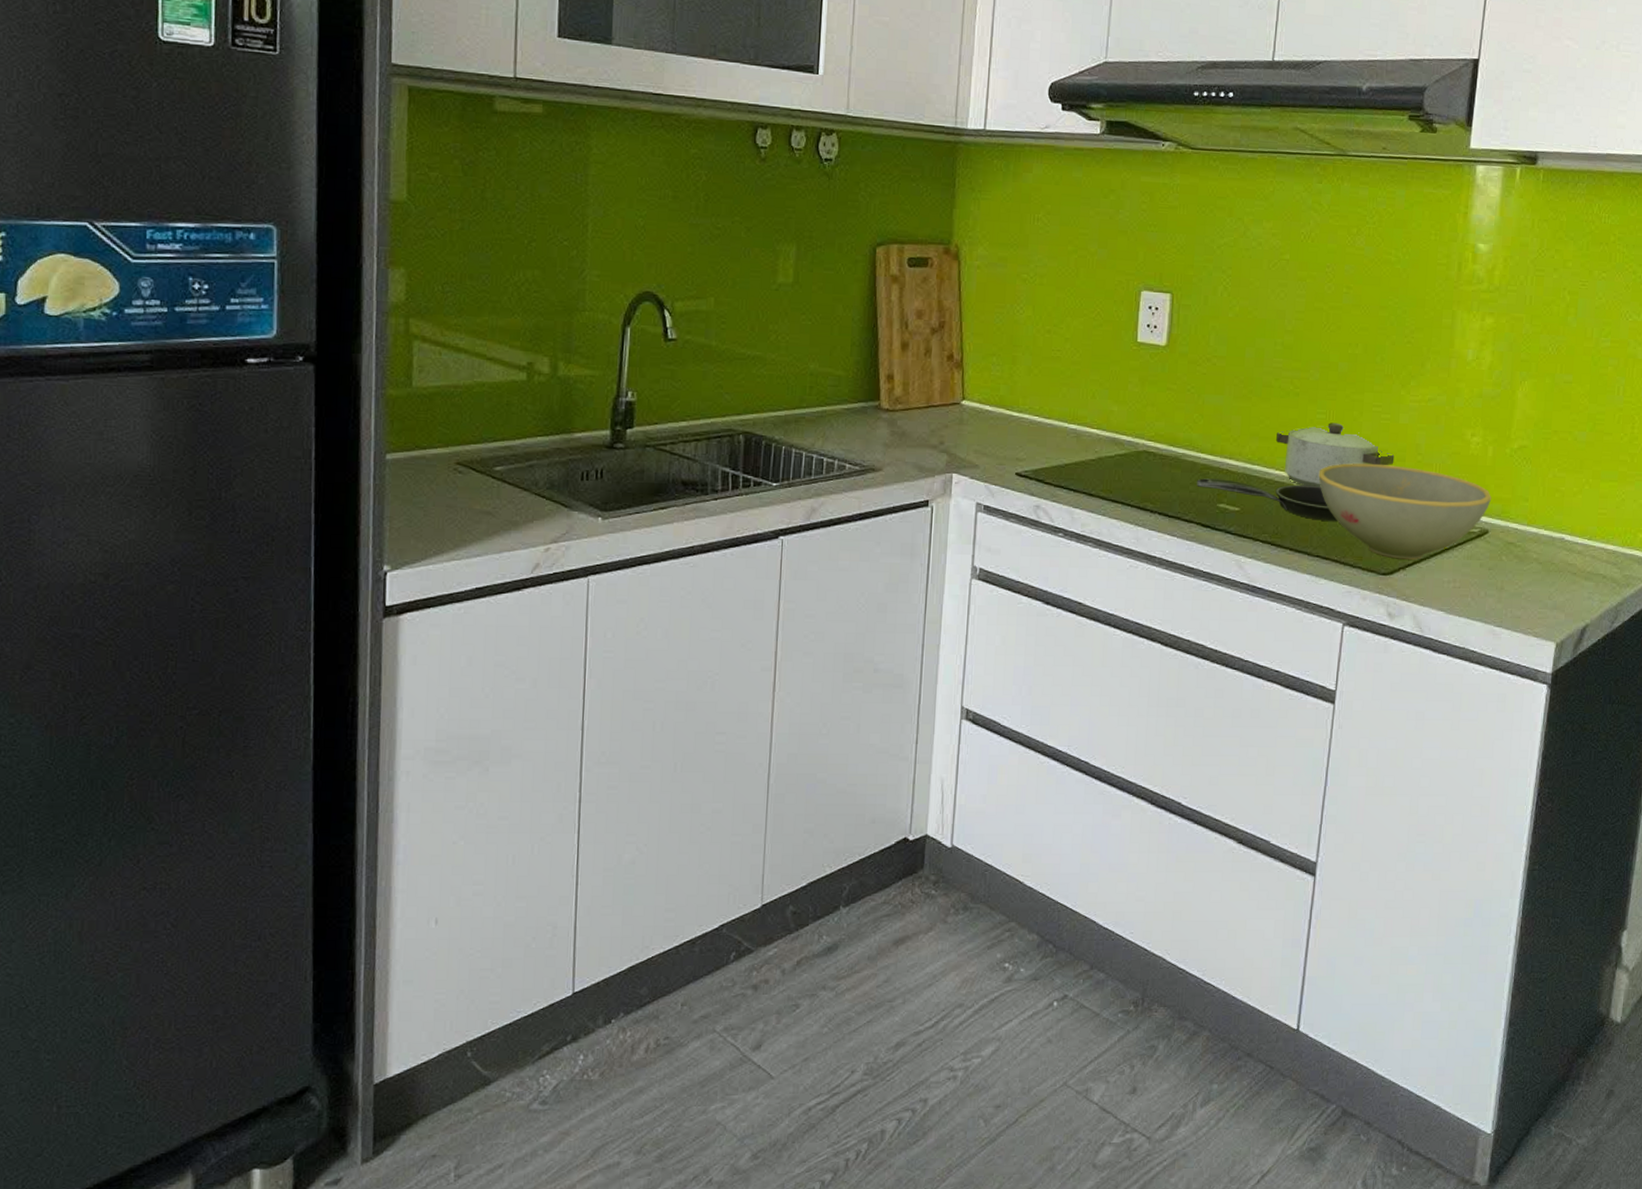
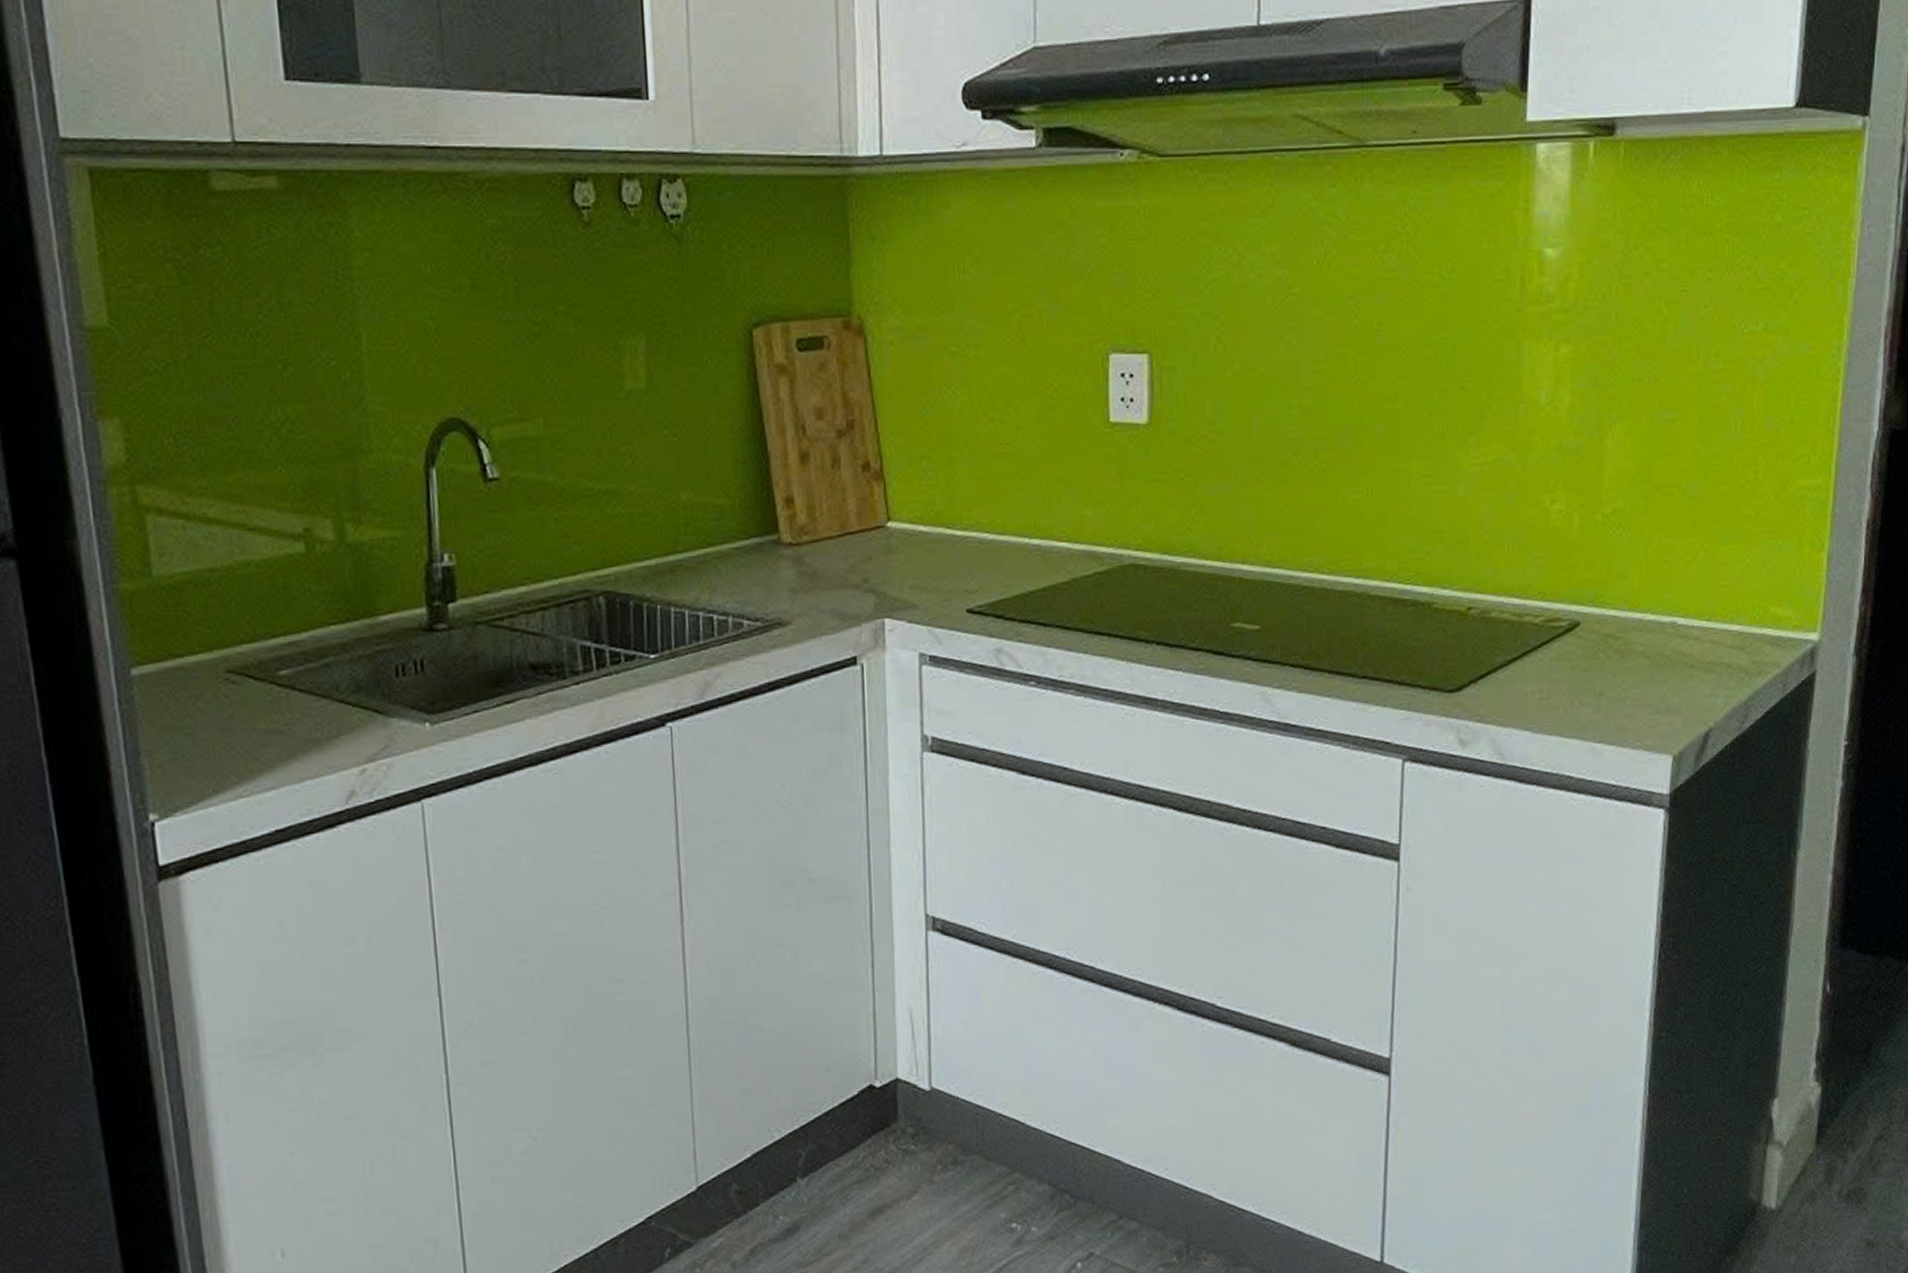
frying pan: present [1197,478,1338,522] -> none [1202,586,1387,632]
cooking pot: present [1276,423,1395,488] -> none [1301,503,1454,589]
bowl: present [1318,463,1492,560] -> none [1358,550,1582,671]

